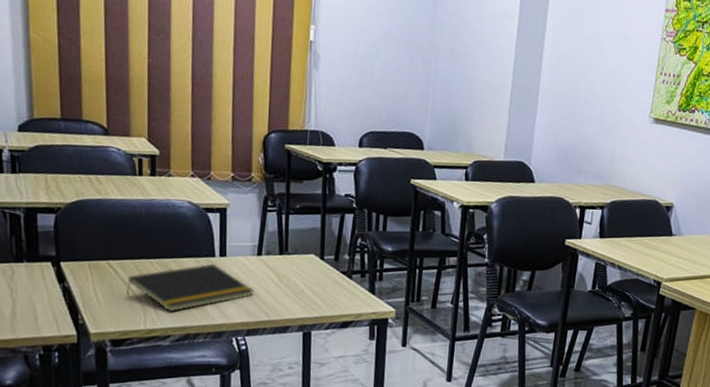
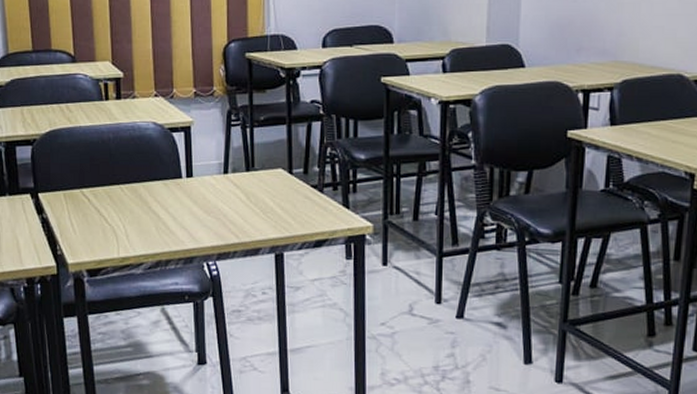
notepad: present [126,263,254,312] -> none [100,185,222,239]

